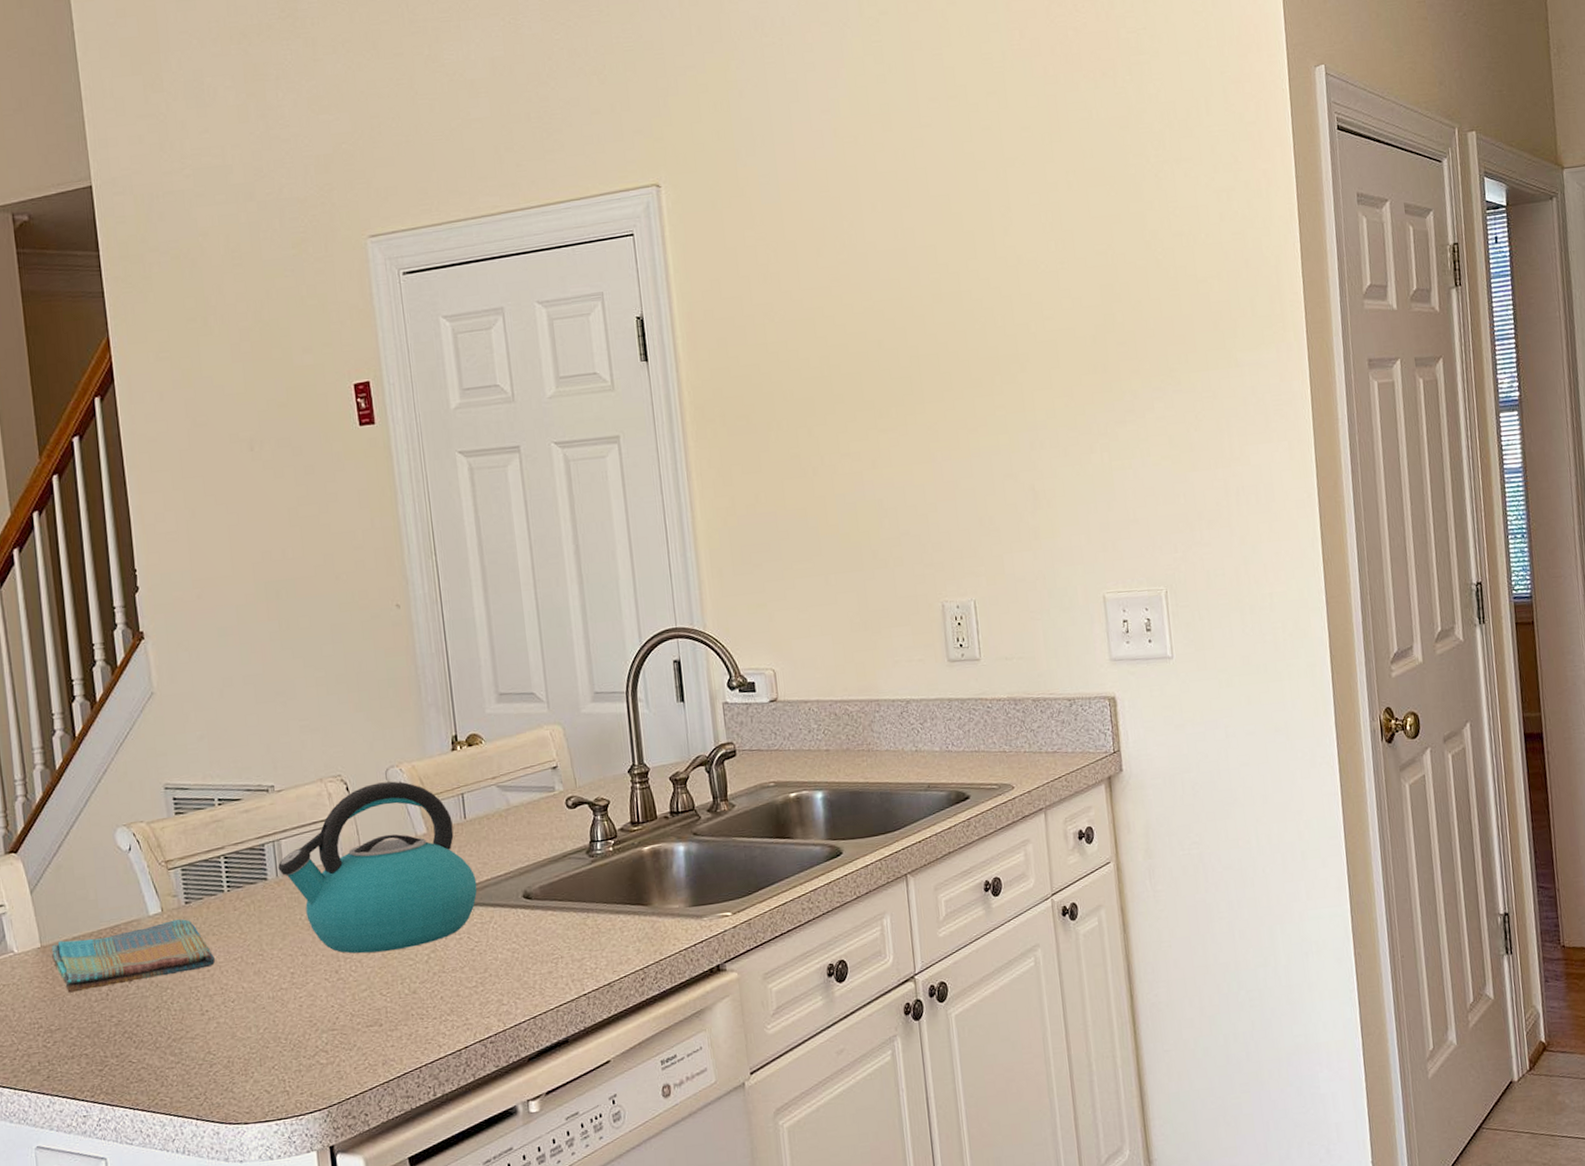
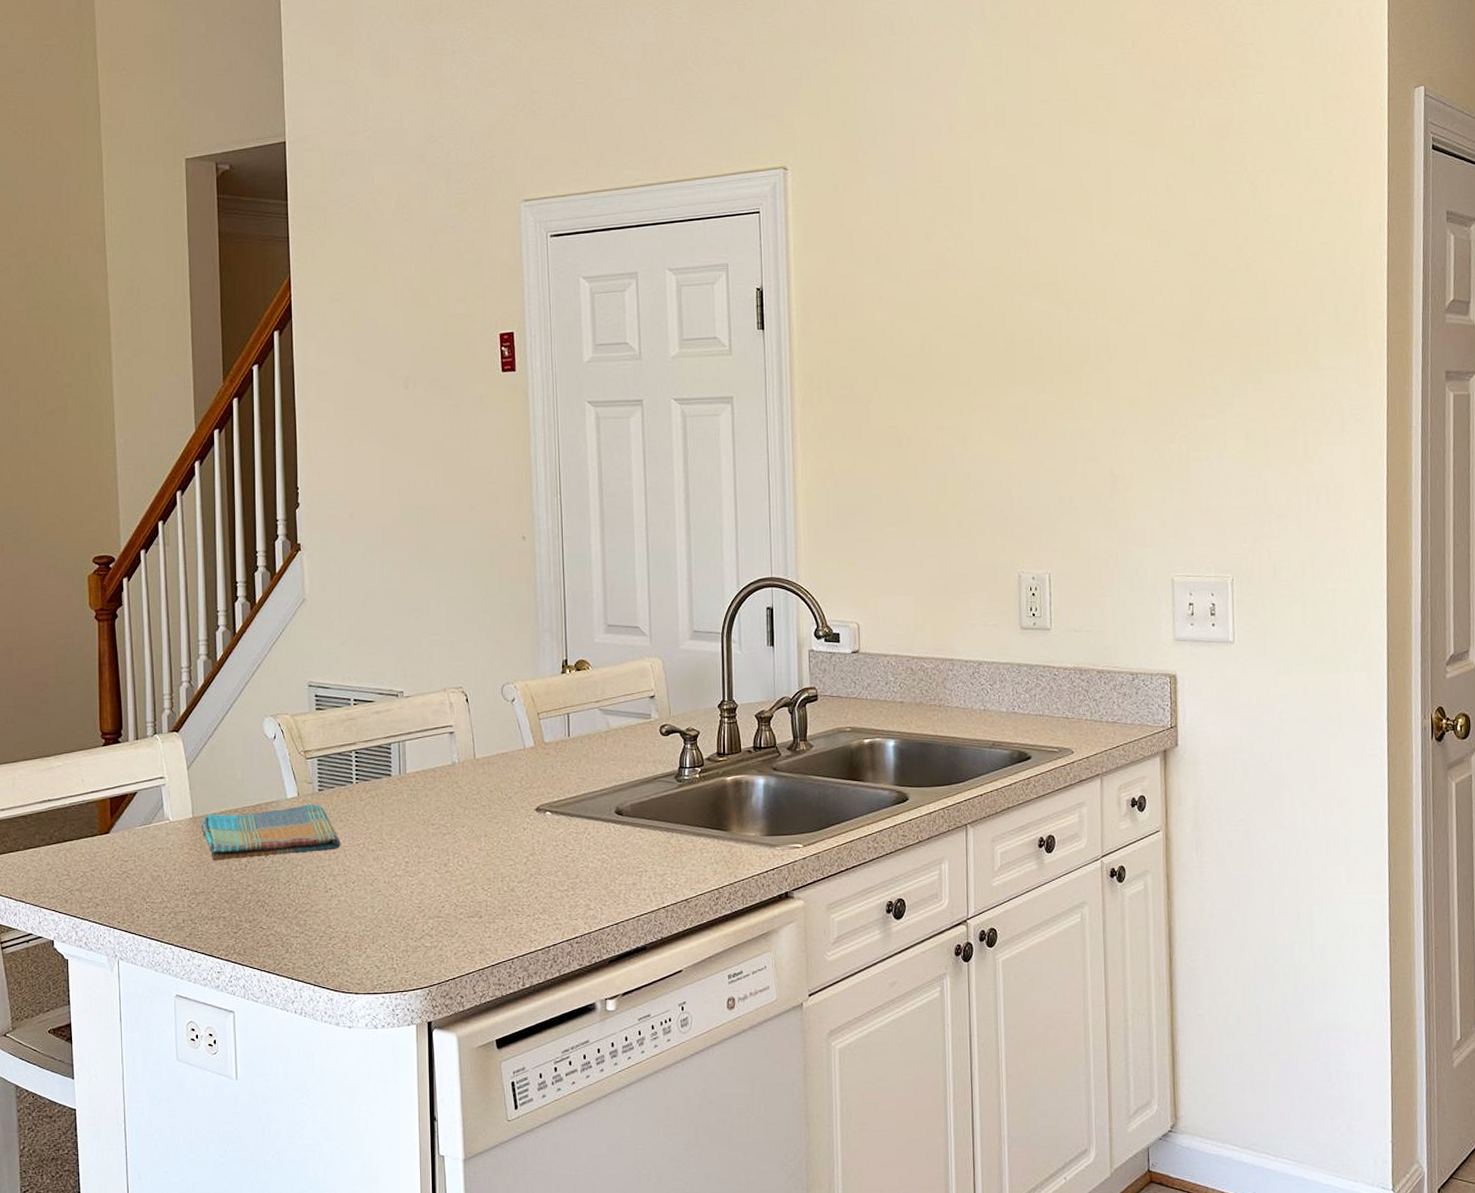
kettle: present [278,781,478,954] -> none [402,697,575,851]

